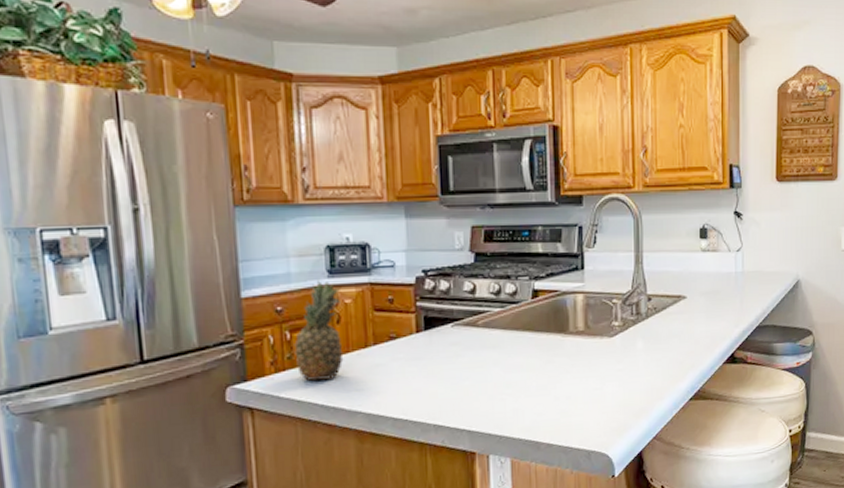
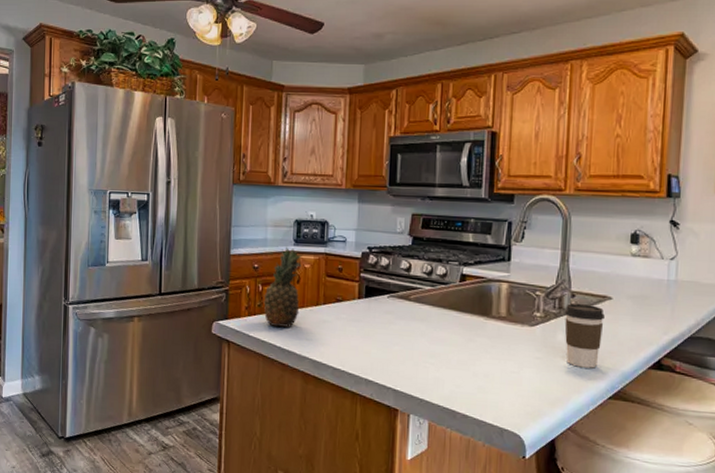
coffee cup: none [642,306,681,373] -> present [564,303,605,369]

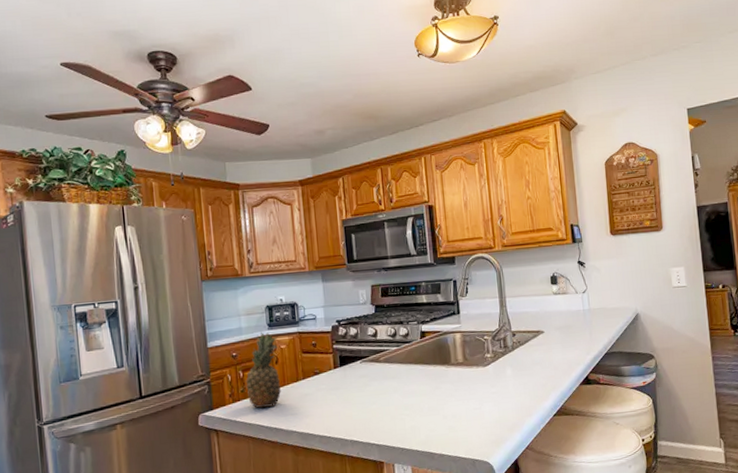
coffee cup: present [564,303,605,369] -> none [508,340,542,394]

